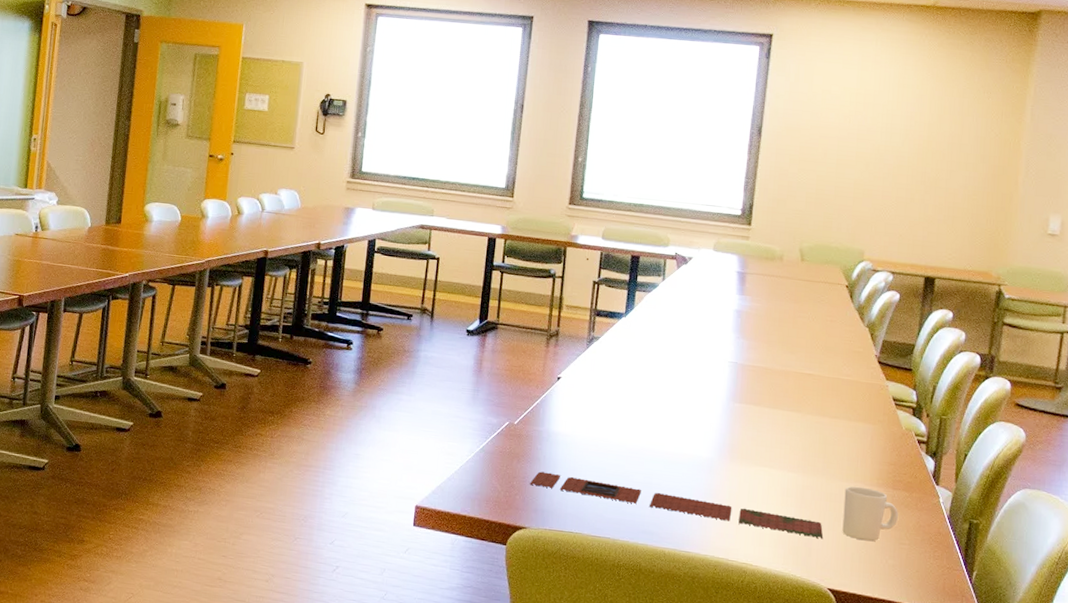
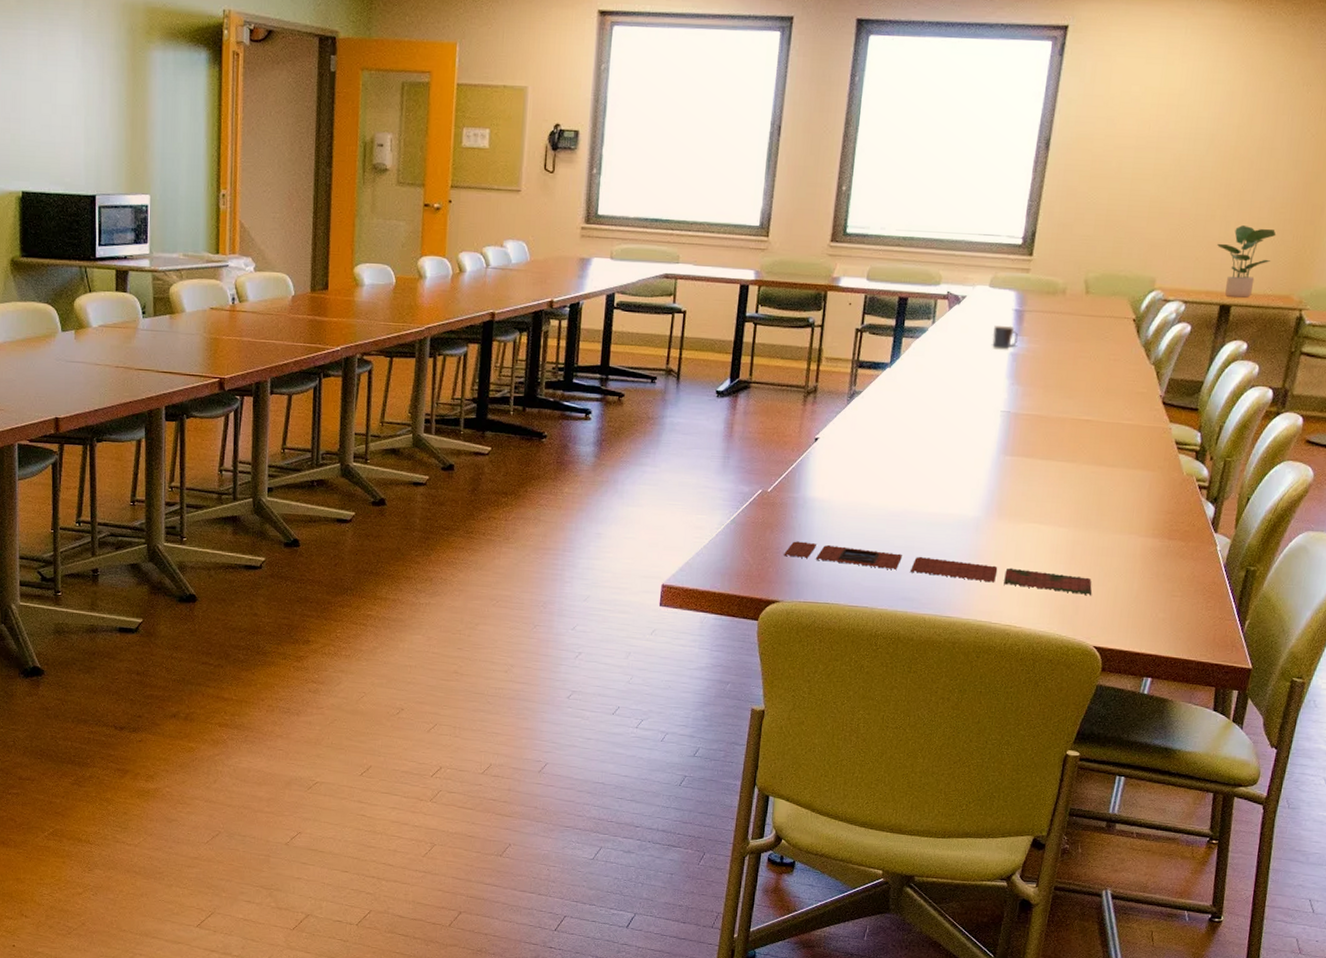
mug: none [717,285,741,308] -> present [992,325,1018,351]
mug: present [842,486,898,542] -> none [1112,538,1173,595]
potted plant: none [918,208,971,273] -> present [1217,225,1276,299]

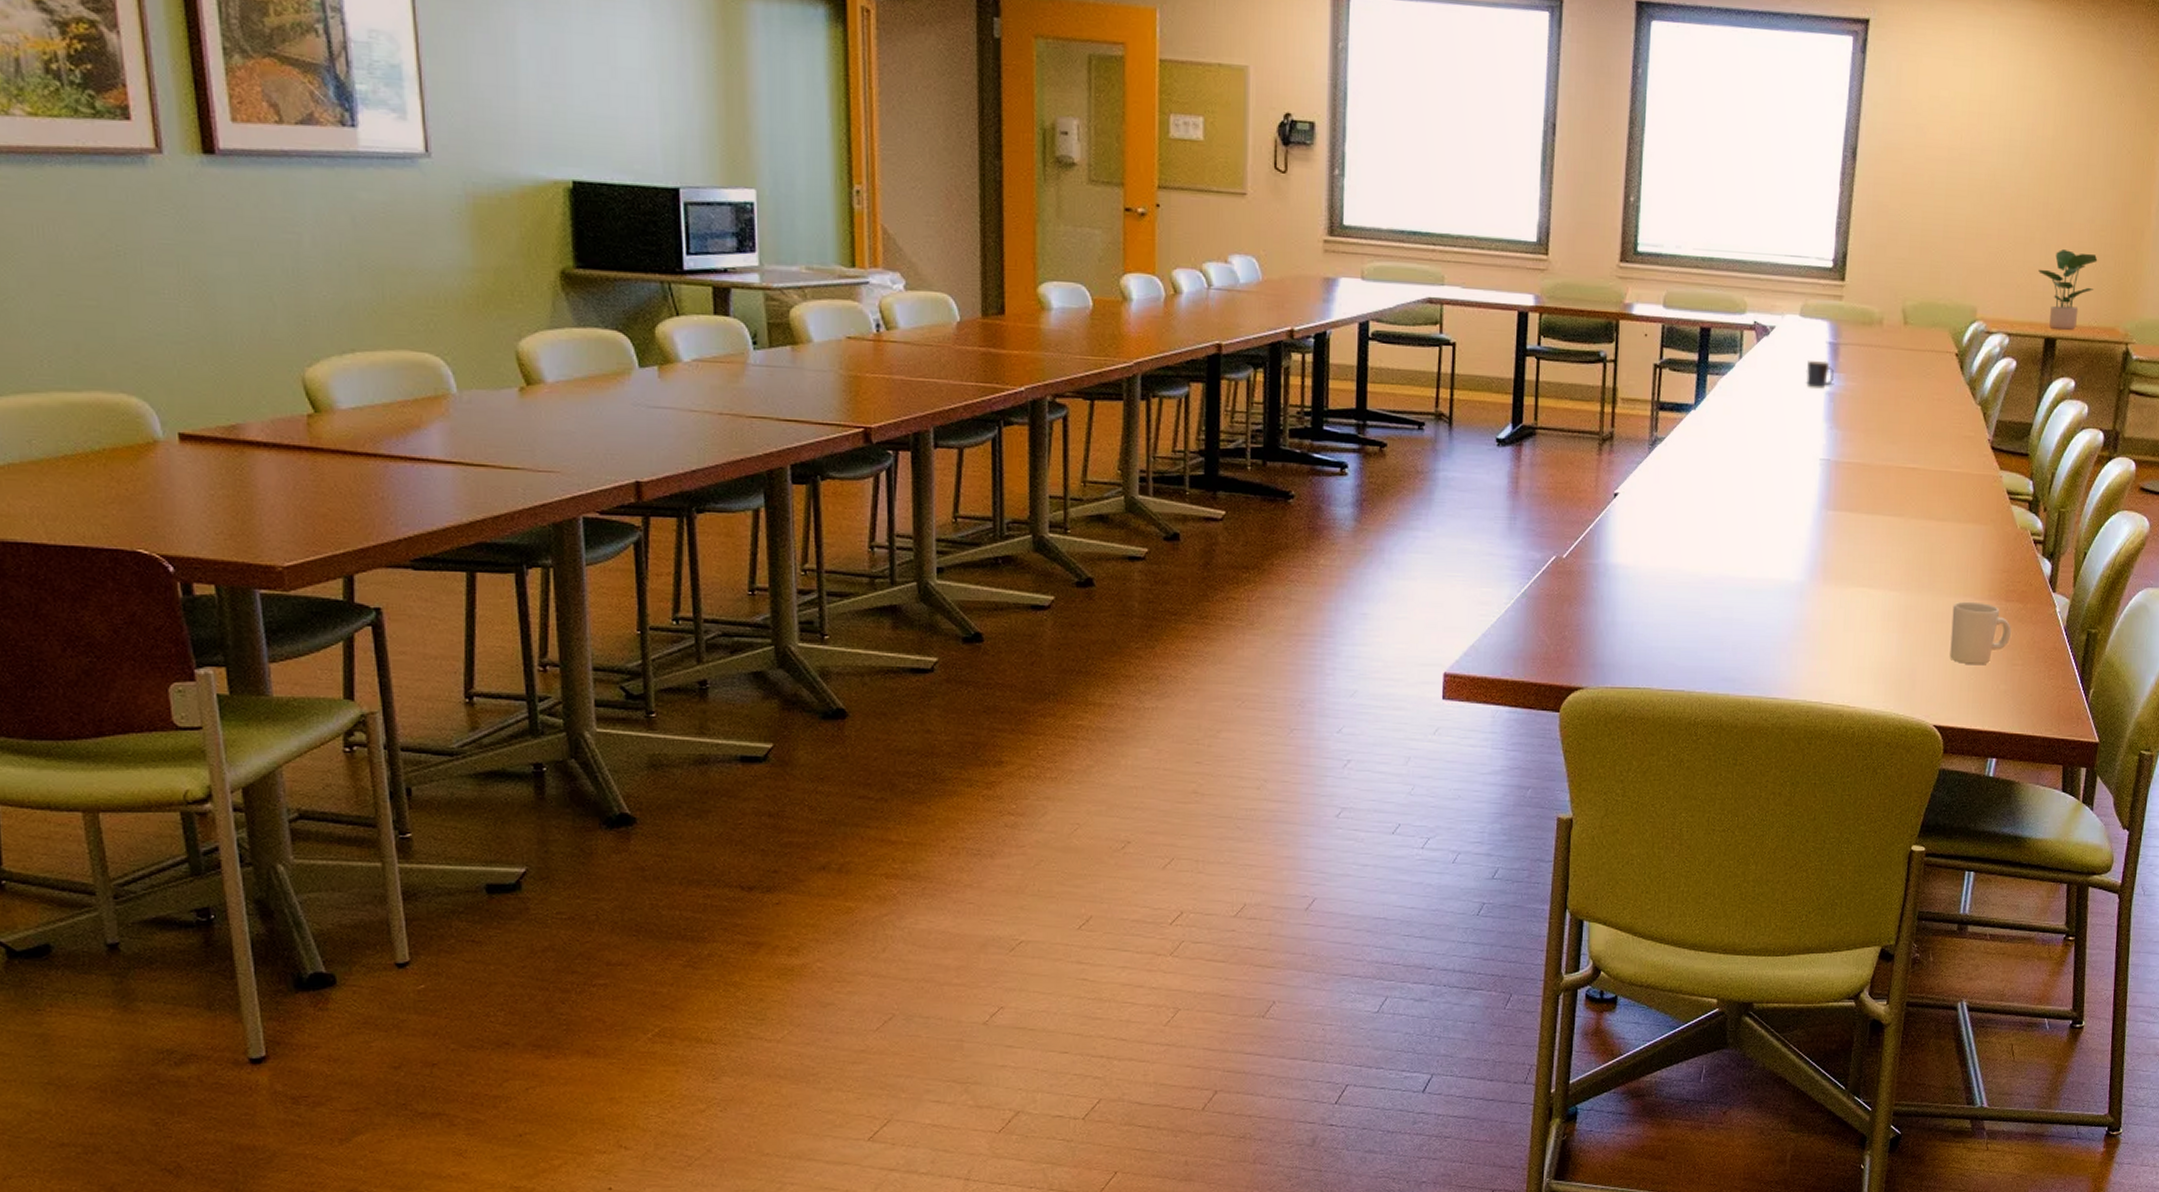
papers: present [784,541,1092,595] -> none [1586,616,1929,667]
mug: none [1112,538,1173,595] -> present [1950,601,2011,665]

